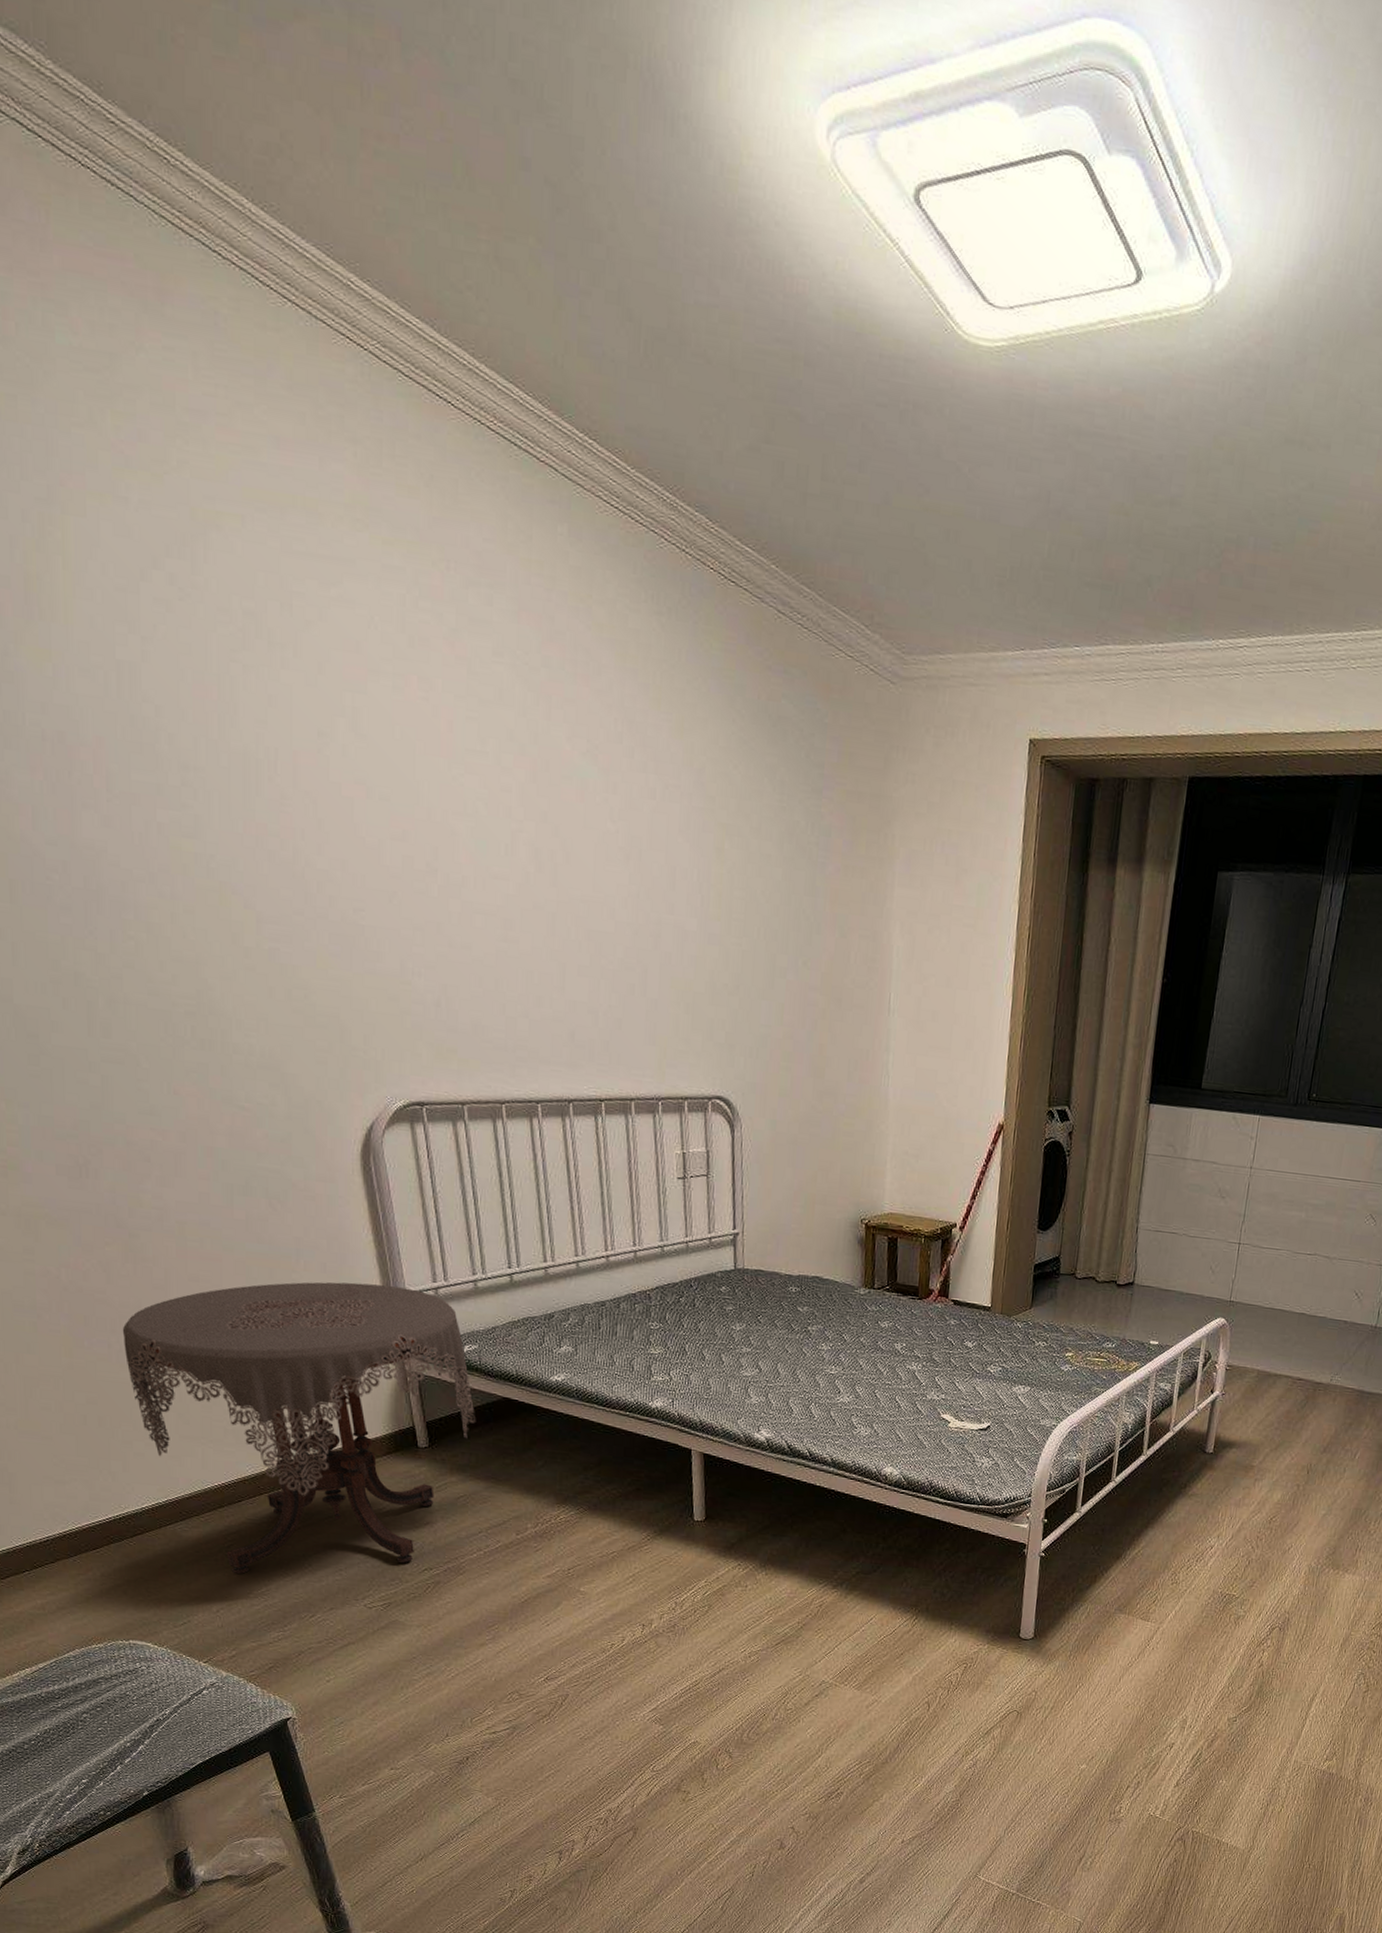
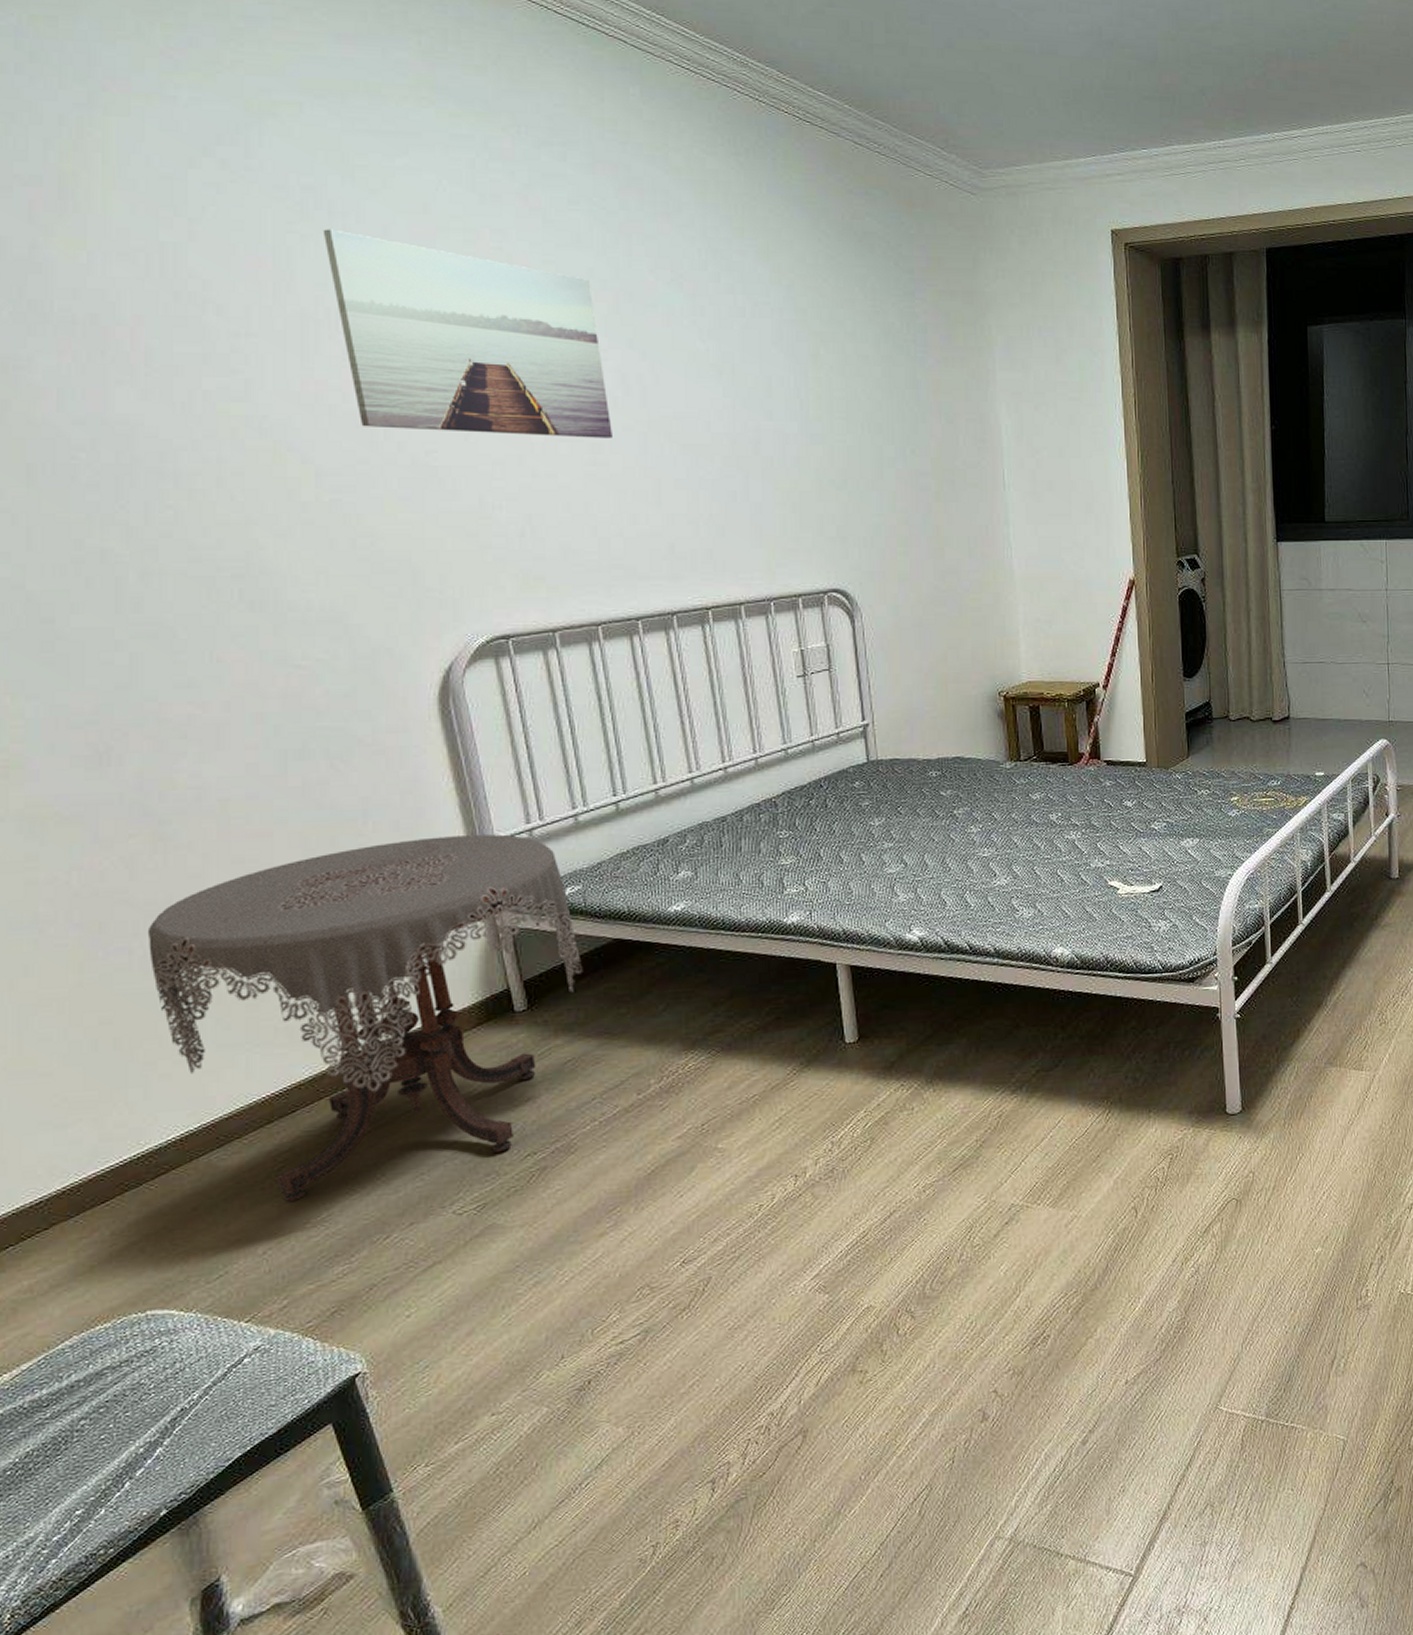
wall art: none [263,660,524,916] -> present [323,229,612,439]

